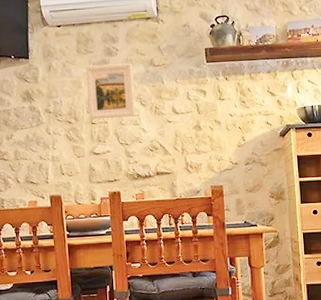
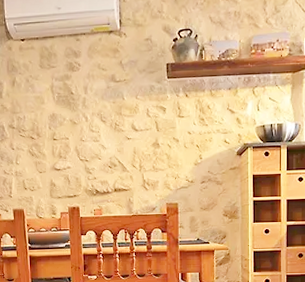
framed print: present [85,63,136,120] -> none [48,79,96,136]

